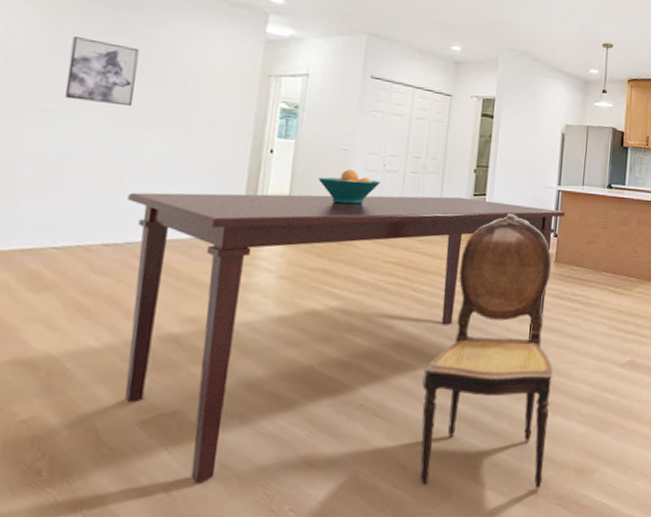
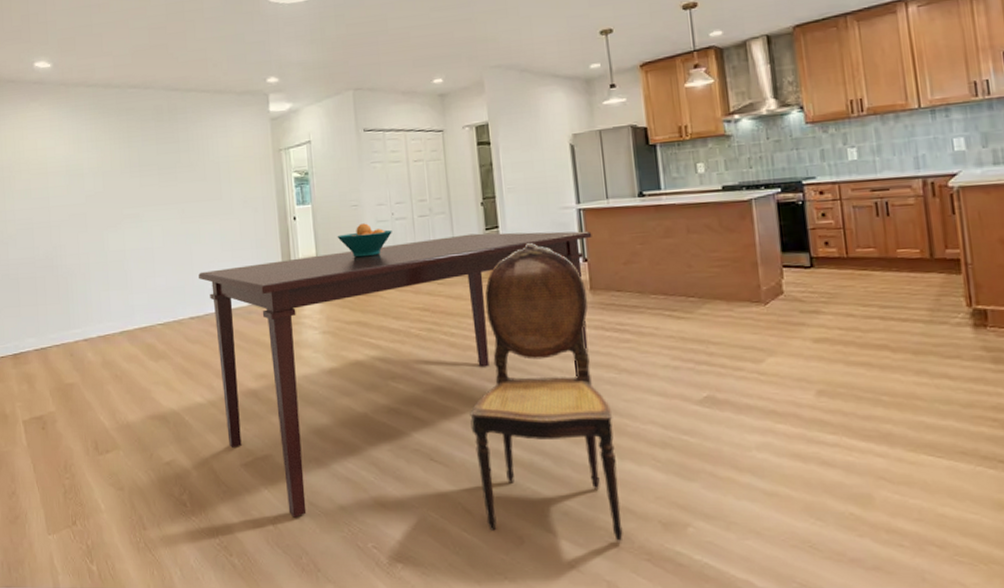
wall art: present [65,37,140,107] -> none [139,150,187,203]

